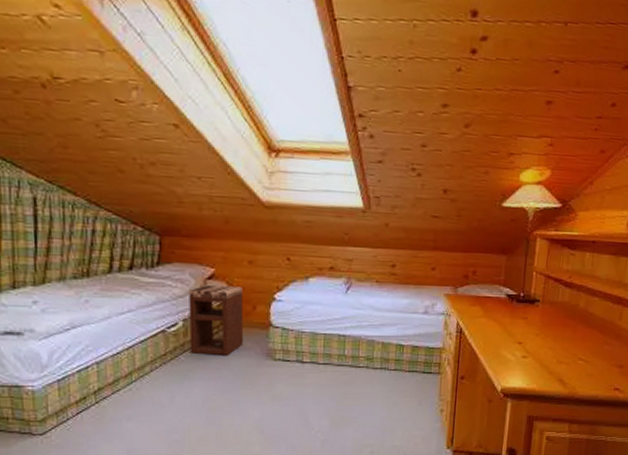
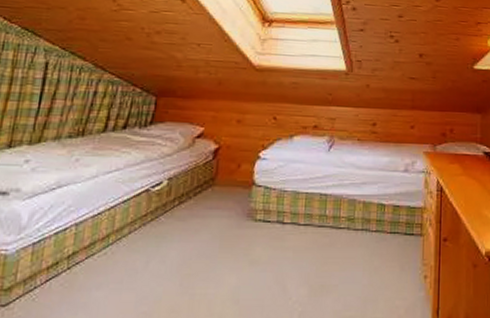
nightstand: present [189,285,244,355] -> none [171,144,229,216]

